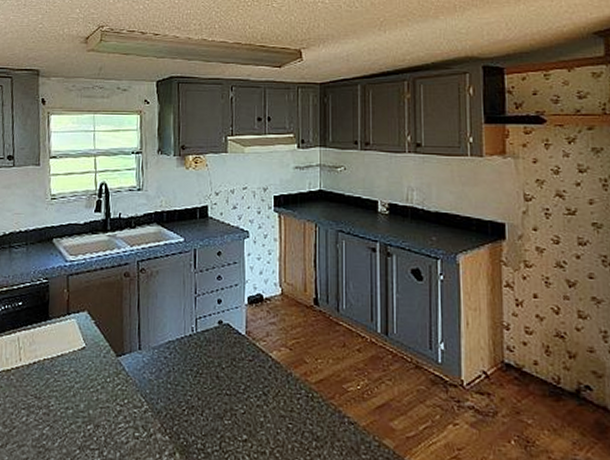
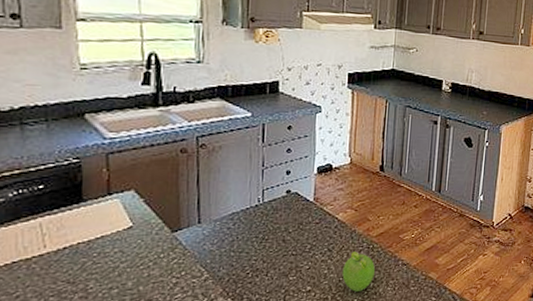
fruit: none [280,399,316,450] -> present [342,251,375,292]

